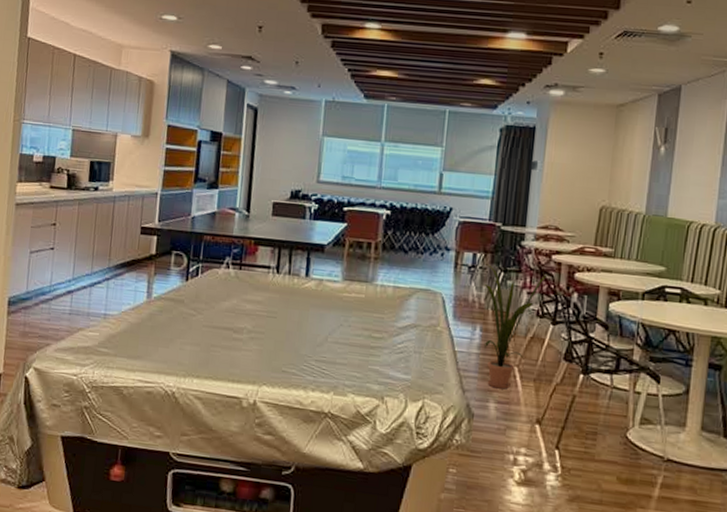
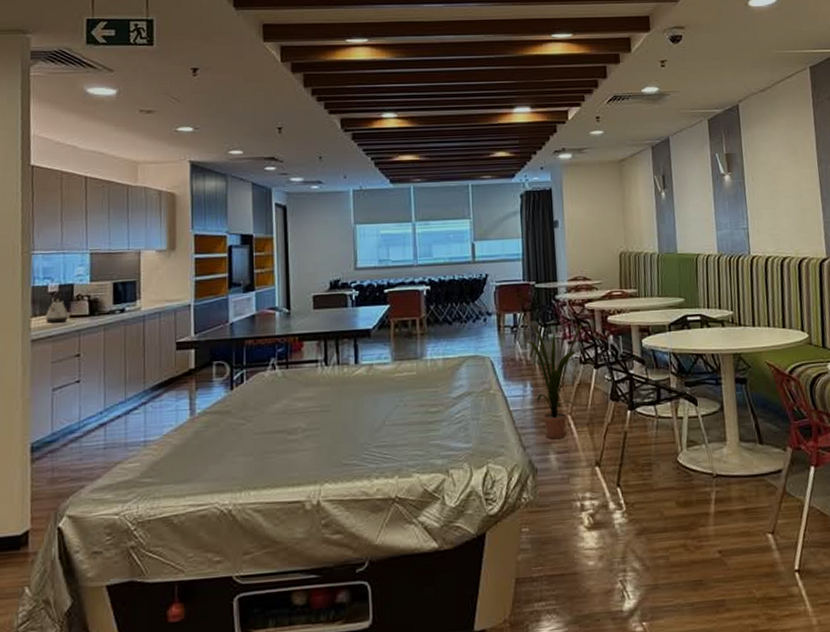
kettle: none [29,161,49,192] -> present [46,291,69,323]

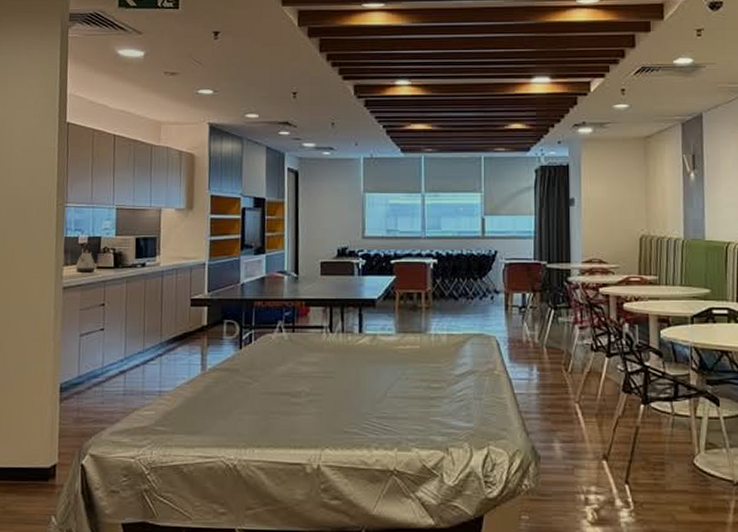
house plant: present [525,322,584,440] -> none [533,303,597,428]

